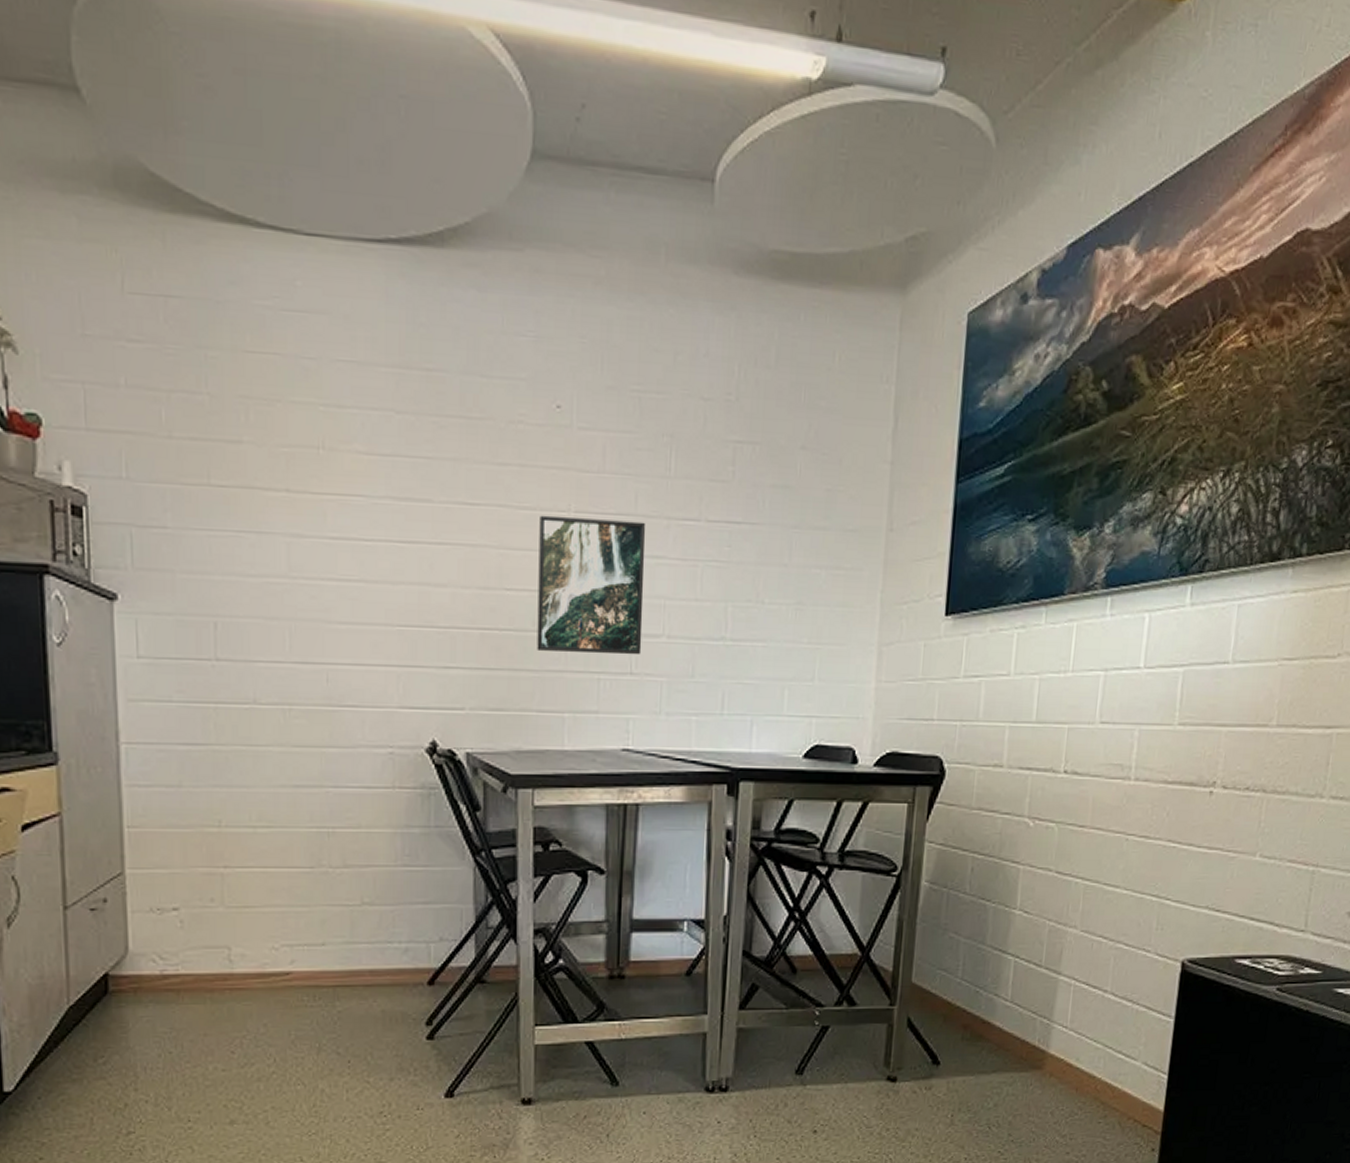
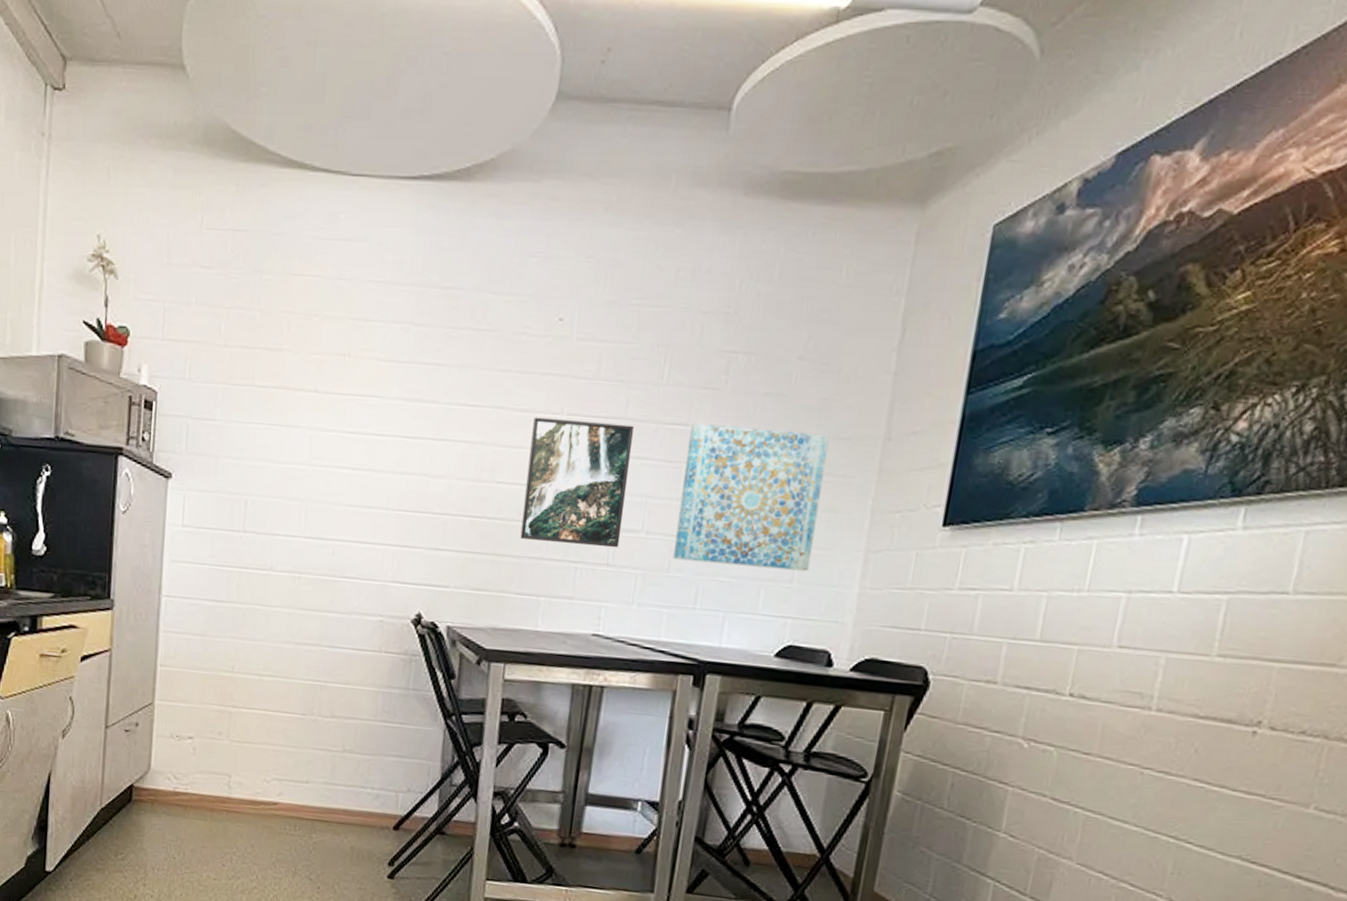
wall art: none [696,518,837,668] -> present [673,423,830,571]

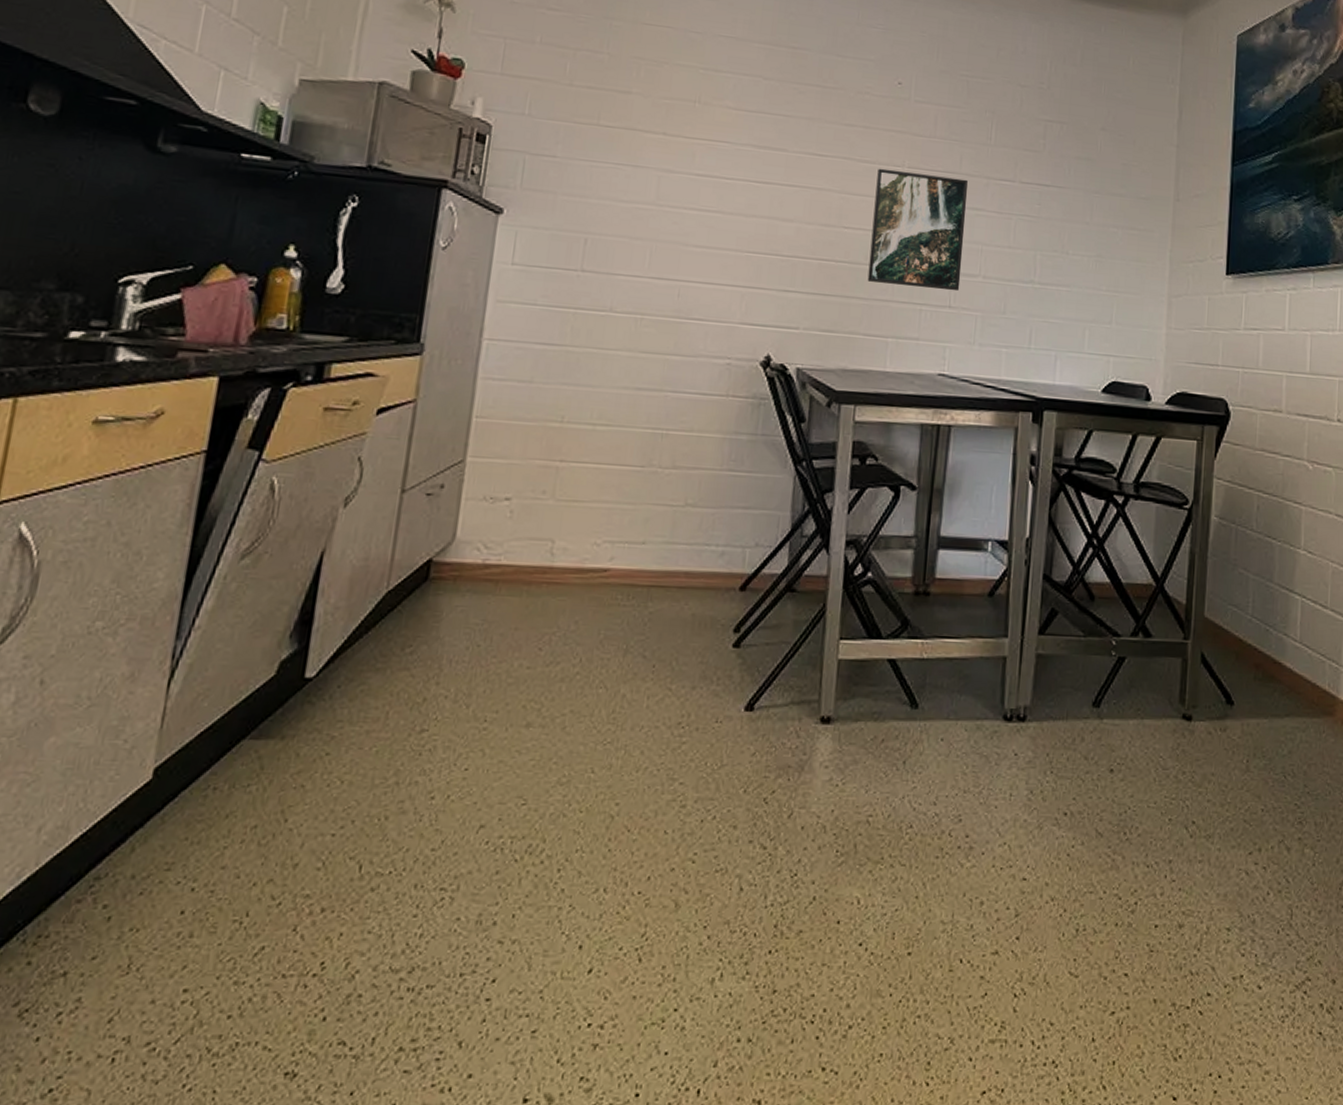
wall art: present [673,423,830,571] -> none [1008,180,1131,314]

